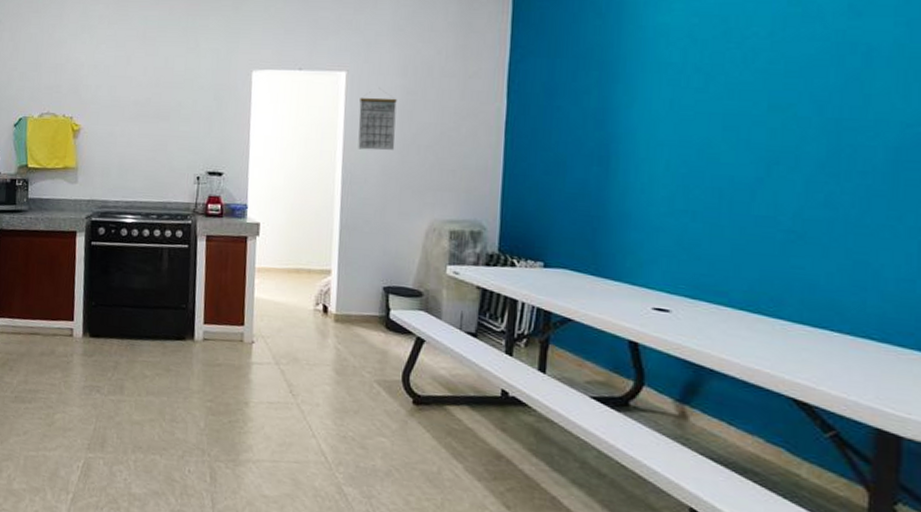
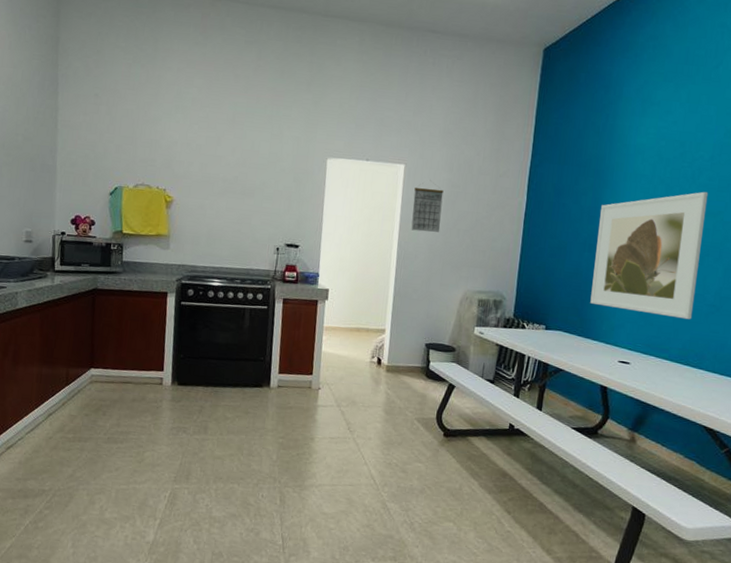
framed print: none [605,79,770,251] -> present [590,191,708,320]

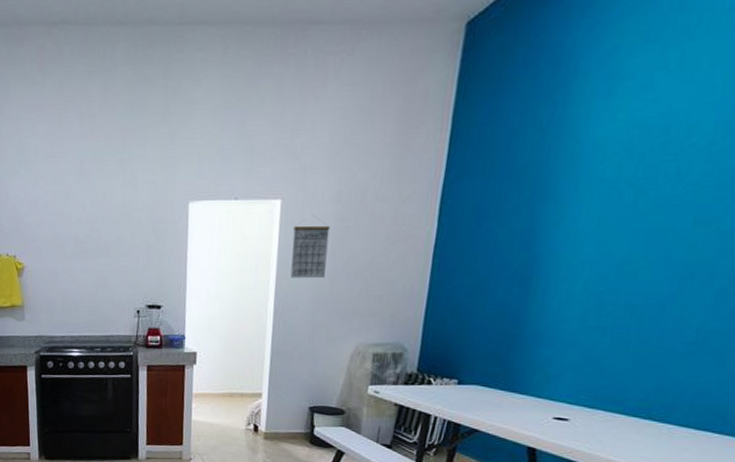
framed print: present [590,191,708,320] -> none [518,192,701,363]

